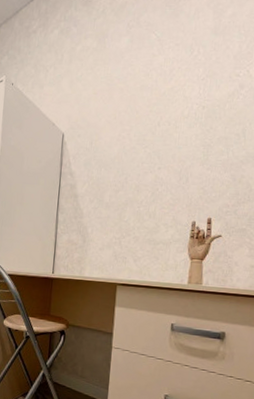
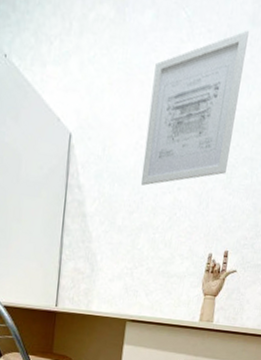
wall art: none [124,39,212,168] -> present [140,30,249,186]

